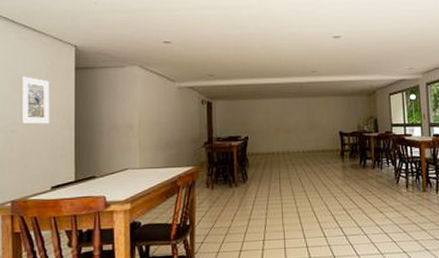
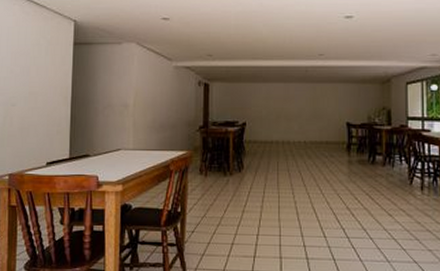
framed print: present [20,76,50,124] -> none [20,50,48,99]

